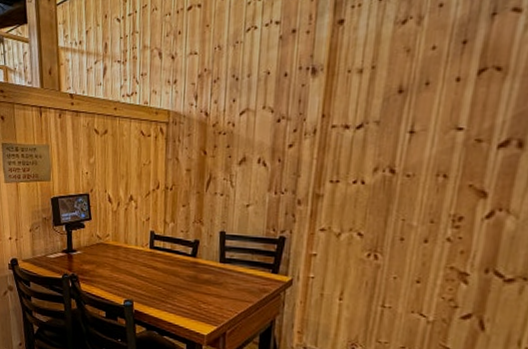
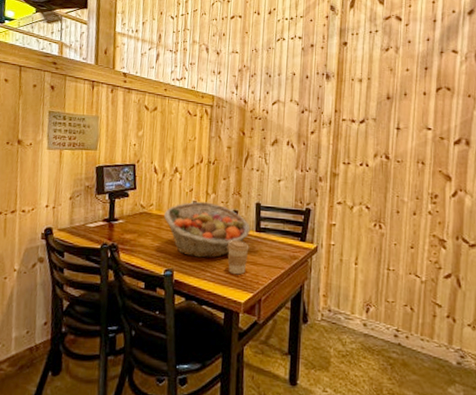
fruit basket: none [120,231,214,290] -> present [163,201,251,258]
coffee cup: none [188,271,213,307] -> present [227,239,249,275]

